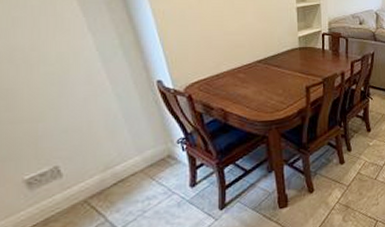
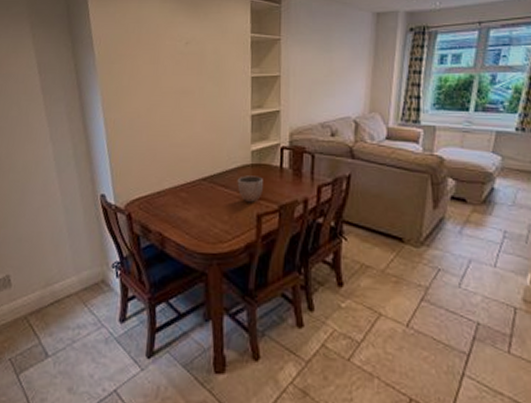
decorative bowl: none [288,57,309,78] -> present [237,175,263,203]

